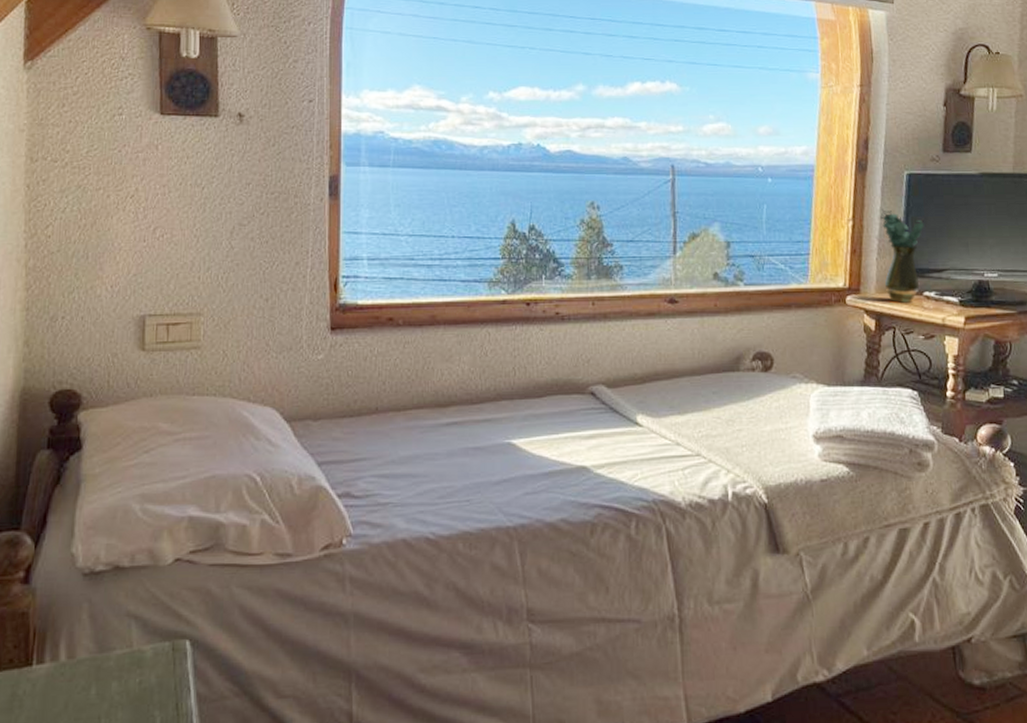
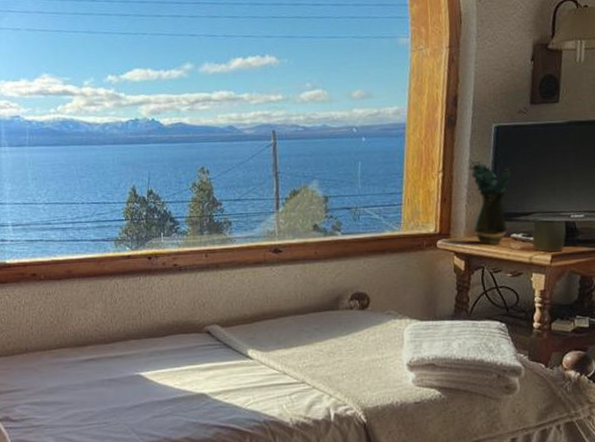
mug: none [944,277,980,314] -> present [531,219,566,252]

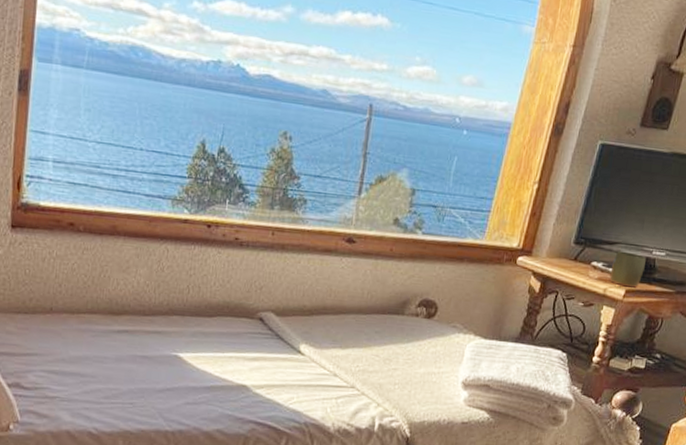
vase: present [469,159,512,245] -> none [557,175,607,270]

